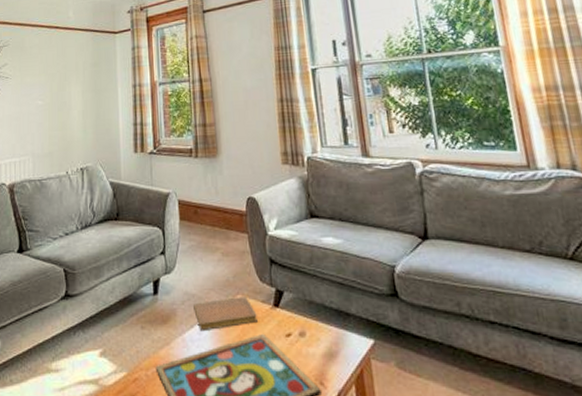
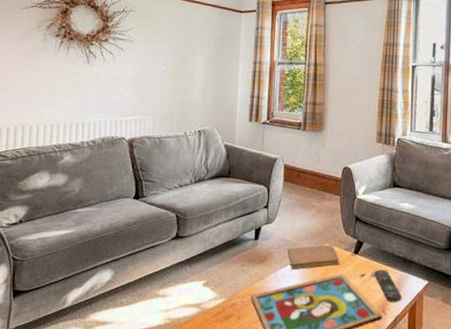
remote control: none [302,326,343,370] -> present [374,269,402,302]

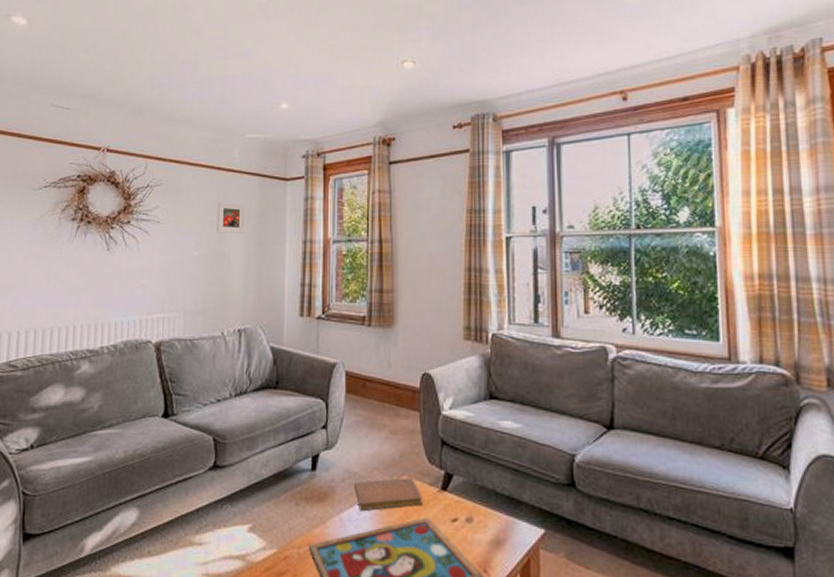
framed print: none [182,27,207,54] -> present [216,201,245,234]
remote control: present [374,269,402,302] -> none [469,512,510,558]

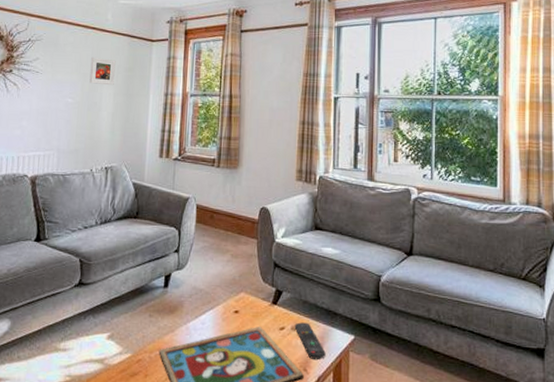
notebook: present [354,477,423,512] -> none [200,293,257,322]
remote control: none [469,512,510,558] -> present [294,322,326,359]

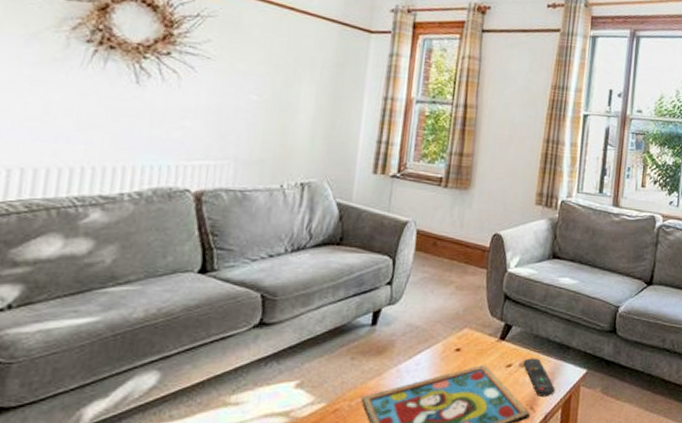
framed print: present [89,57,116,86] -> none [283,44,321,83]

